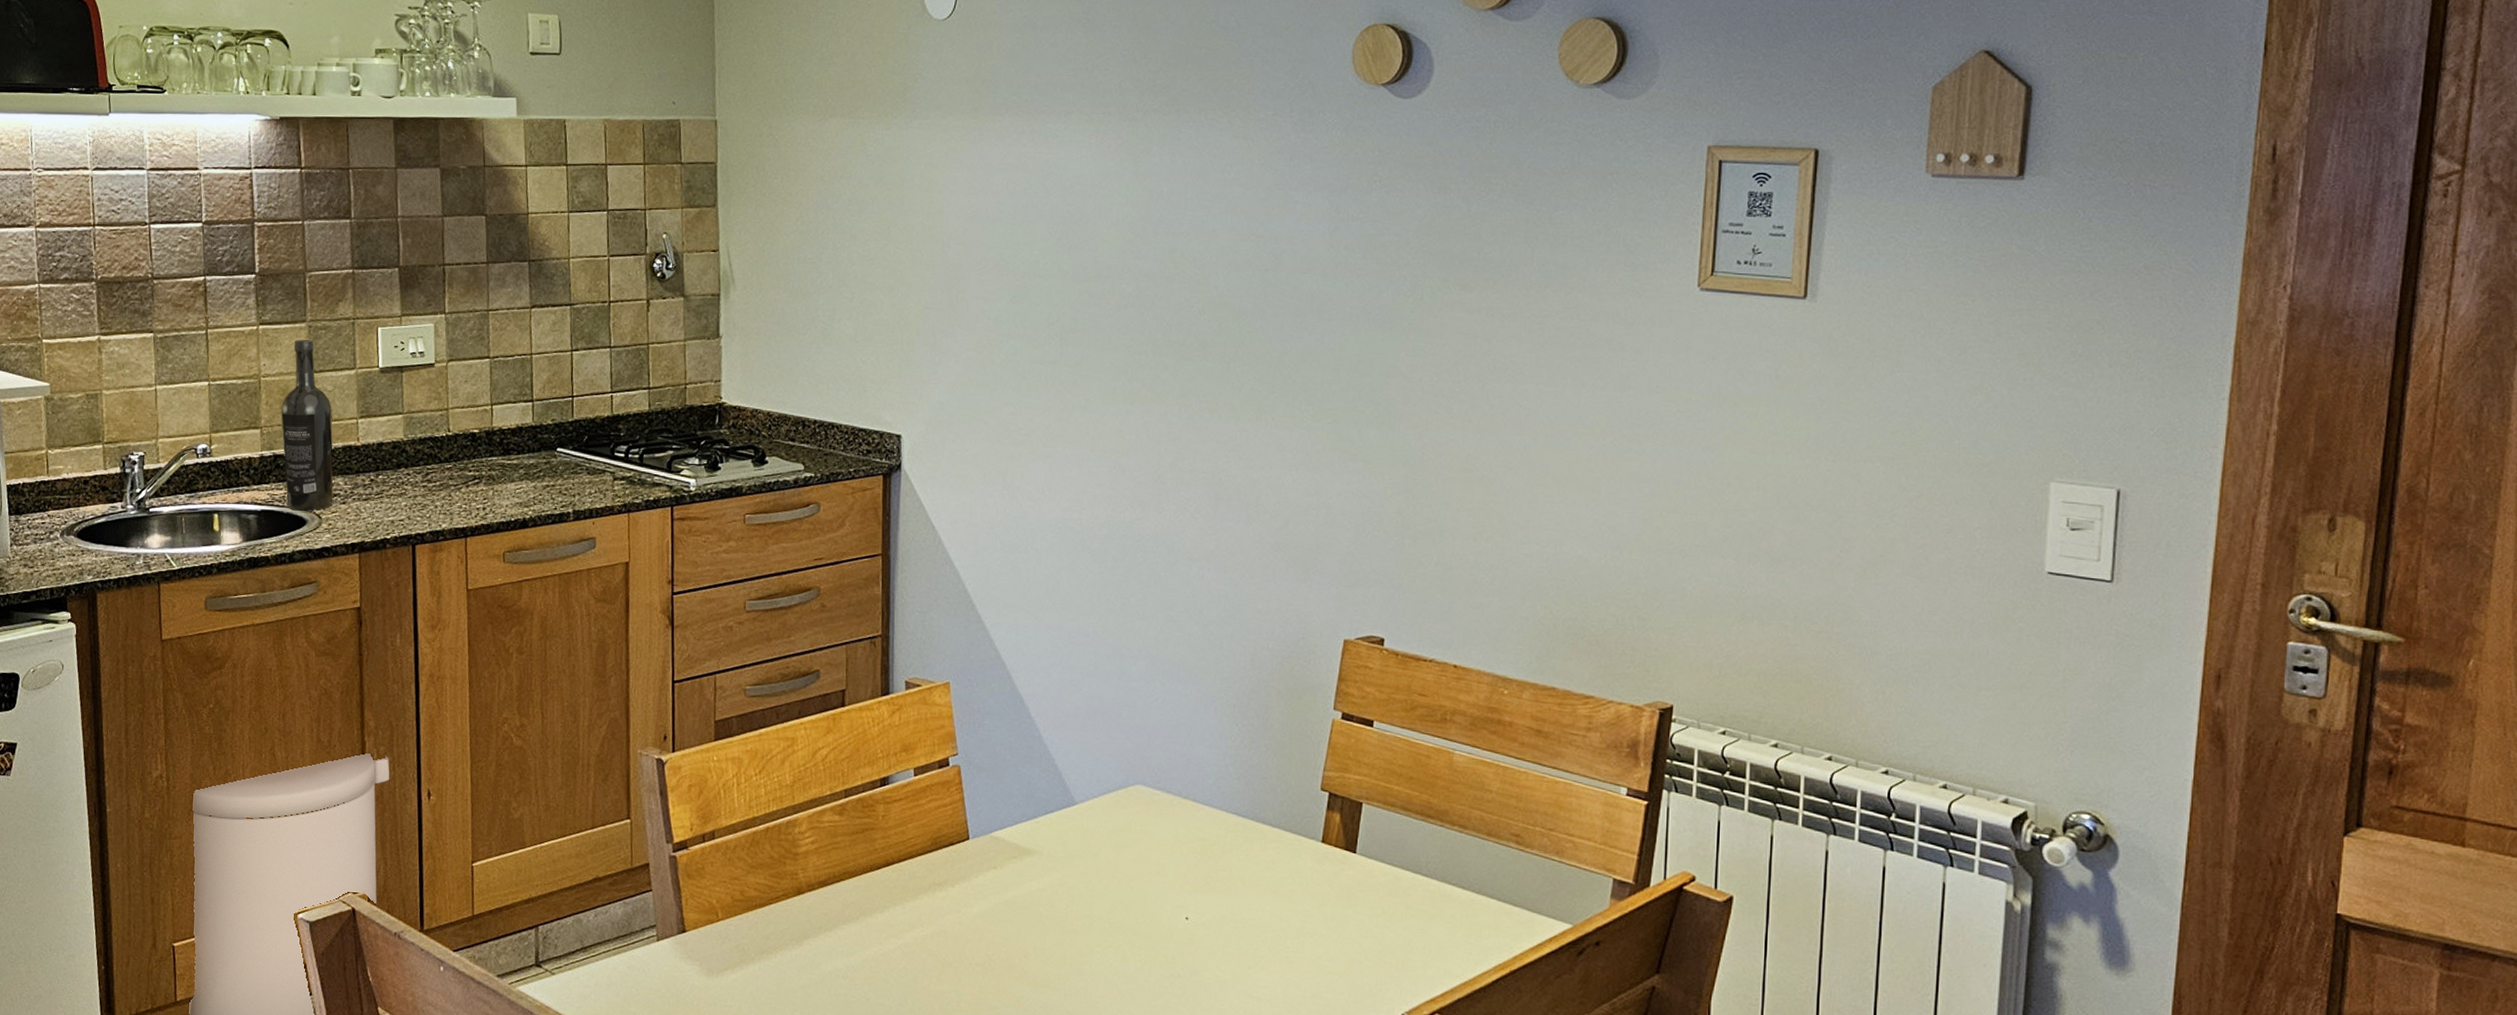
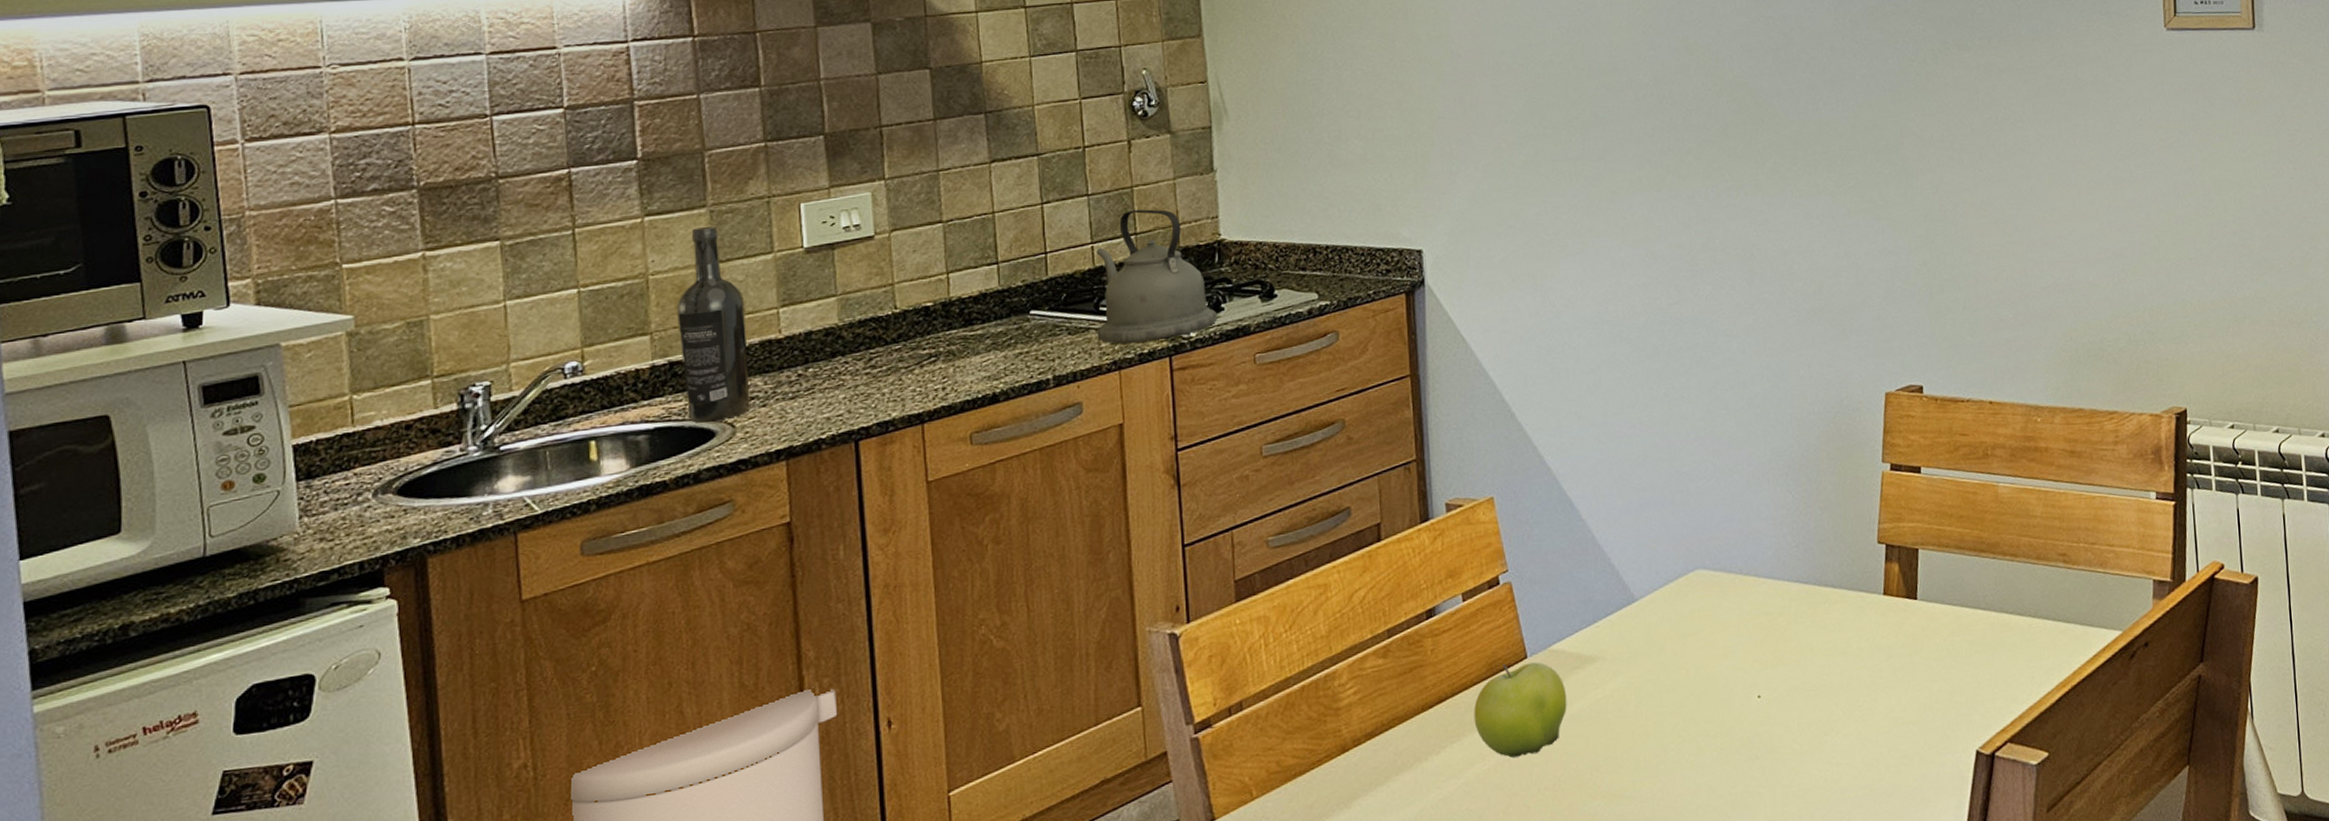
kettle: none [611,366,715,490] -> present [1096,209,1218,344]
fruit: none [916,841,1003,930] -> present [1474,662,1567,758]

